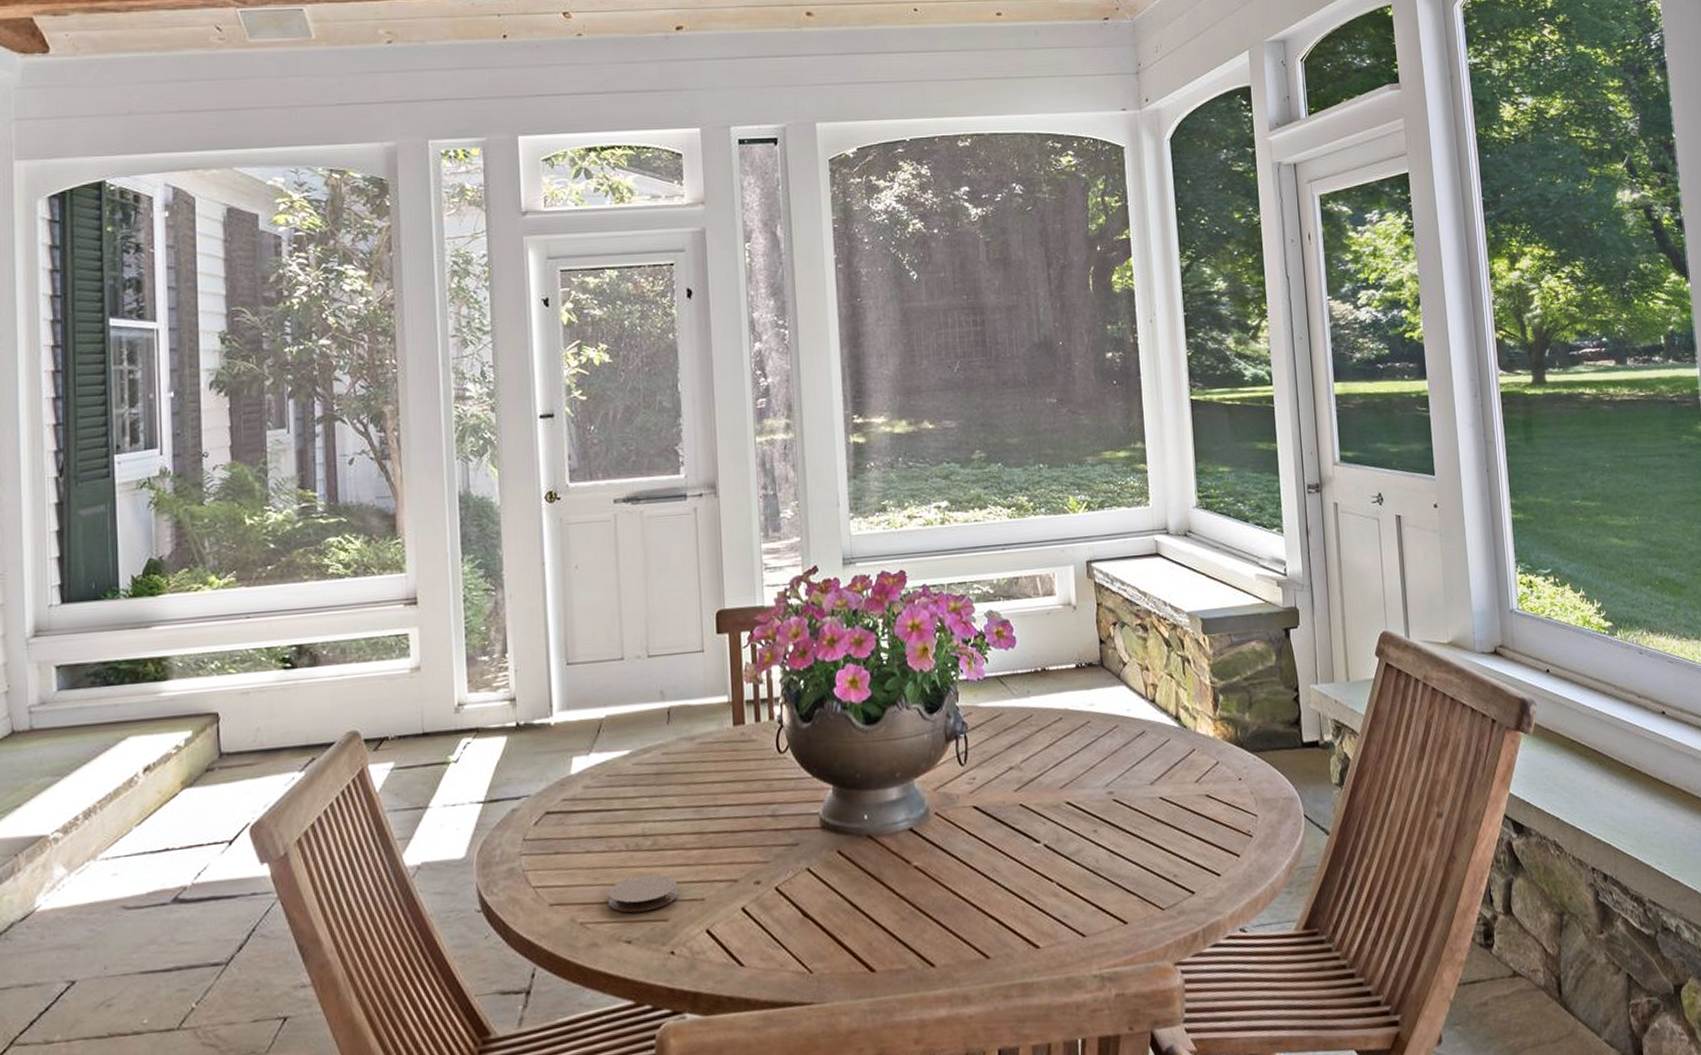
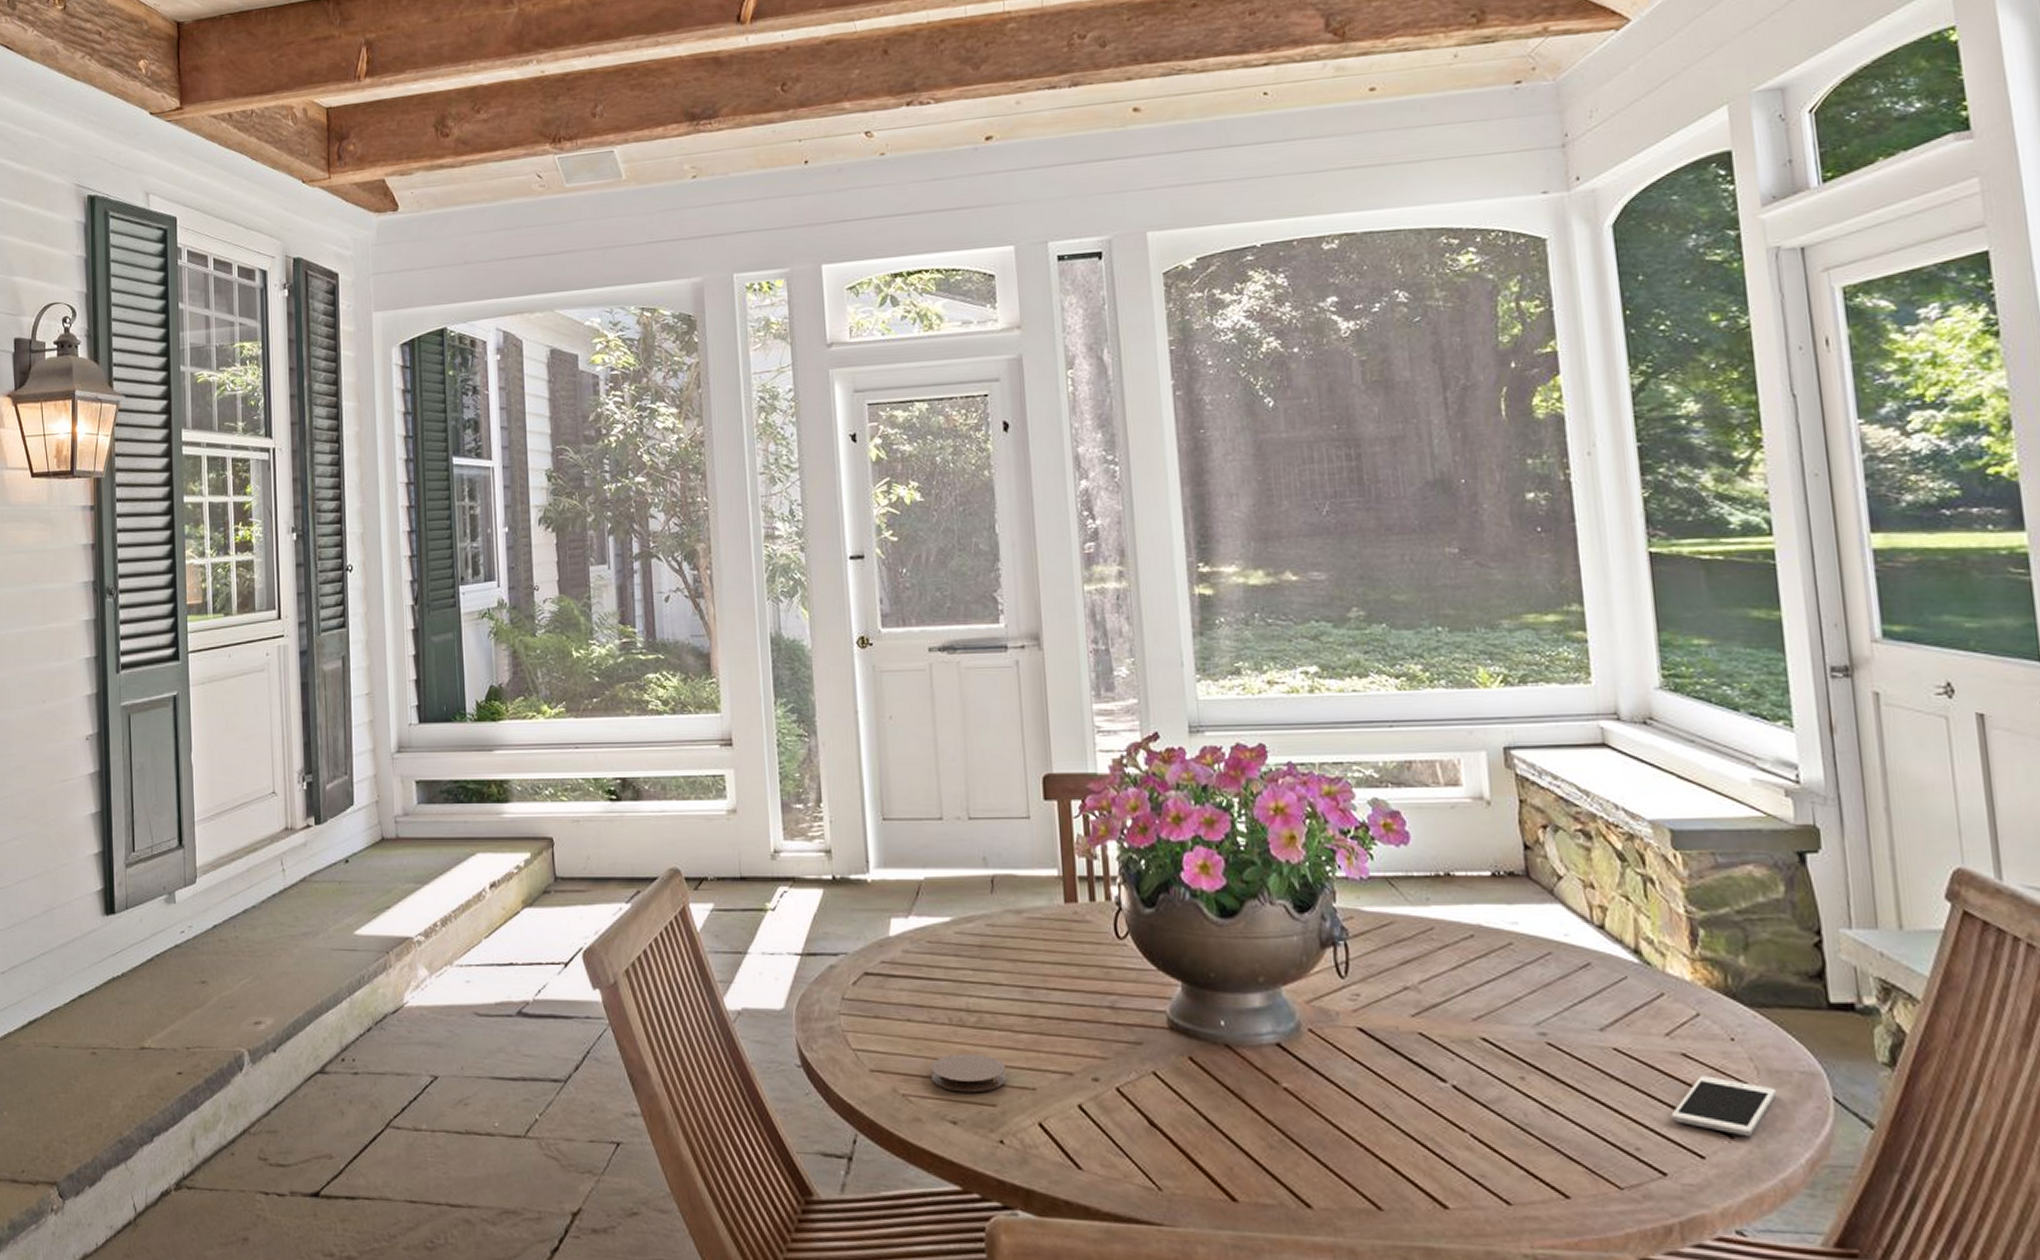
cell phone: none [1198,810,1268,854] -> present [1671,1075,1777,1137]

